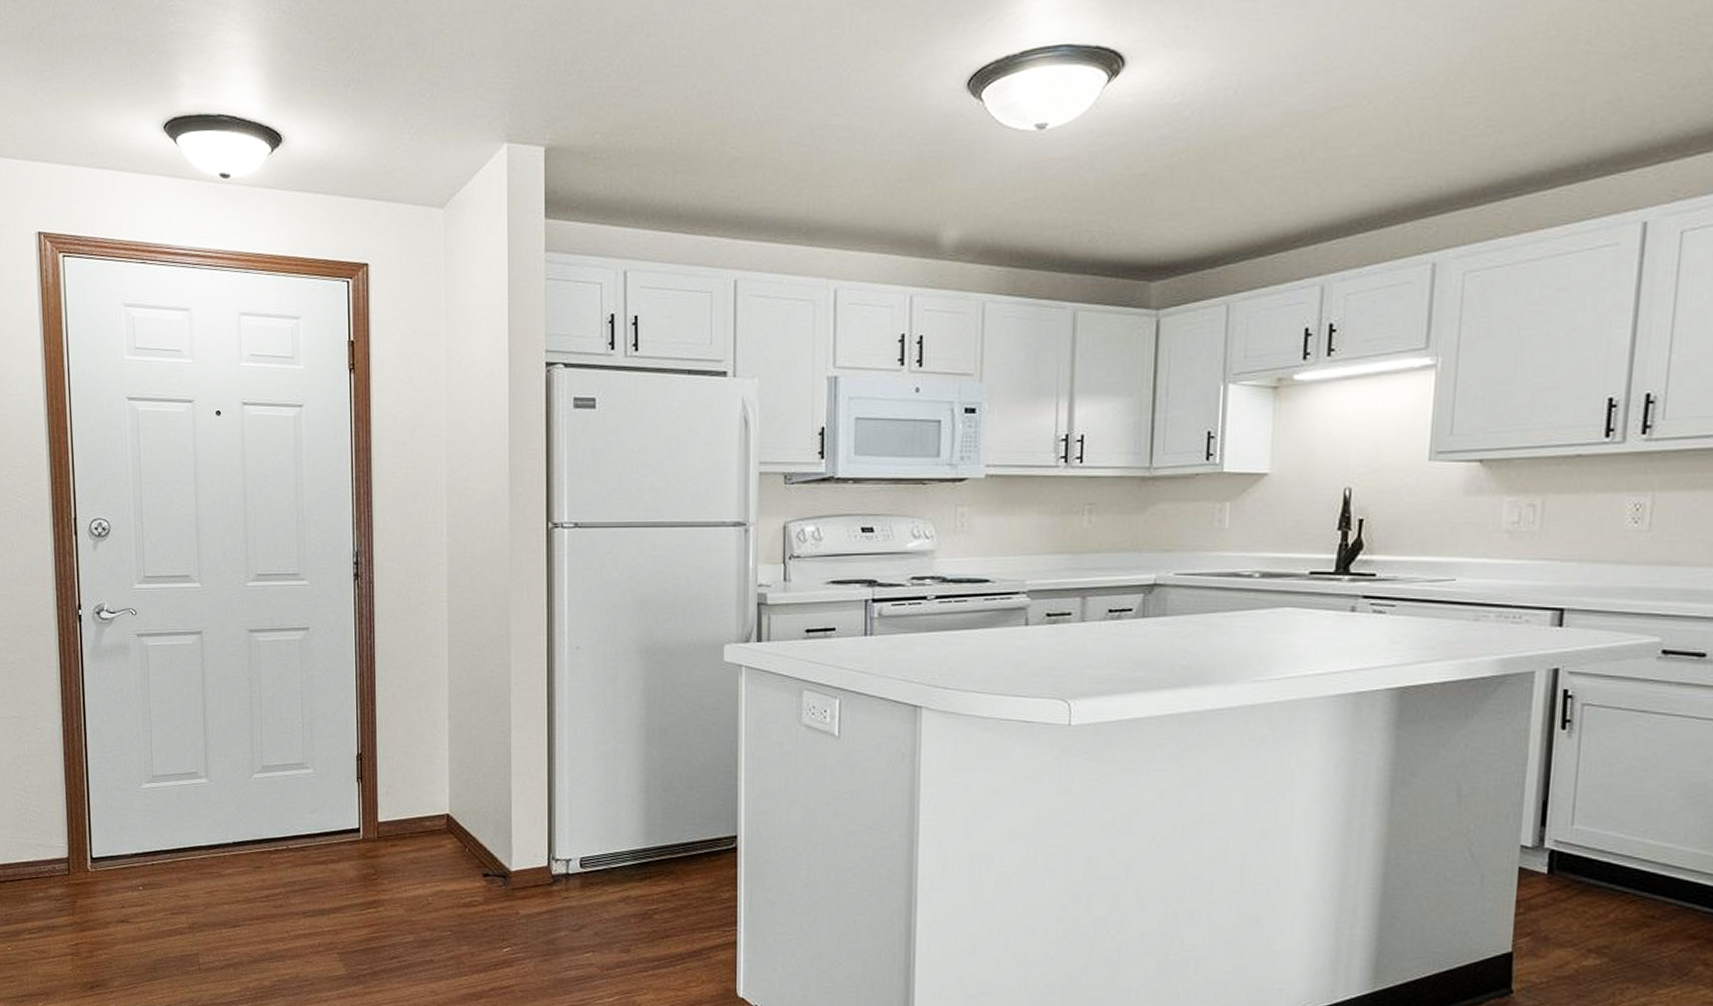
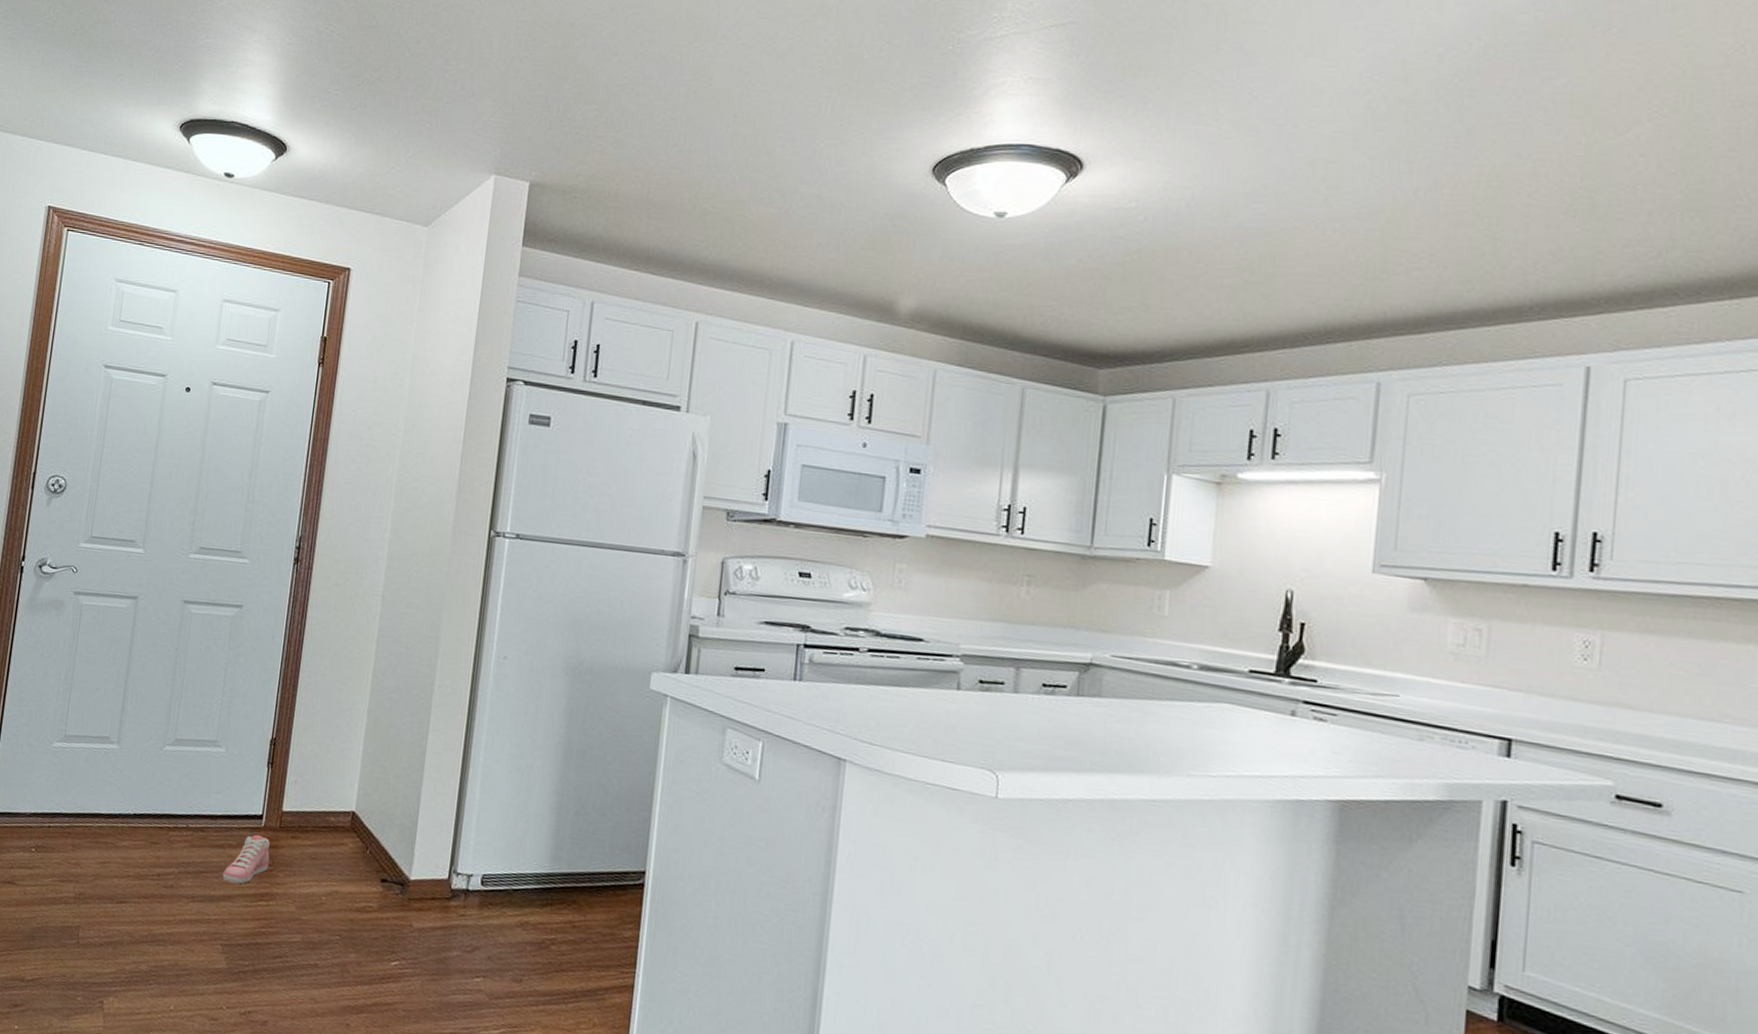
sneaker: none [329,847,372,896] -> present [222,834,270,884]

